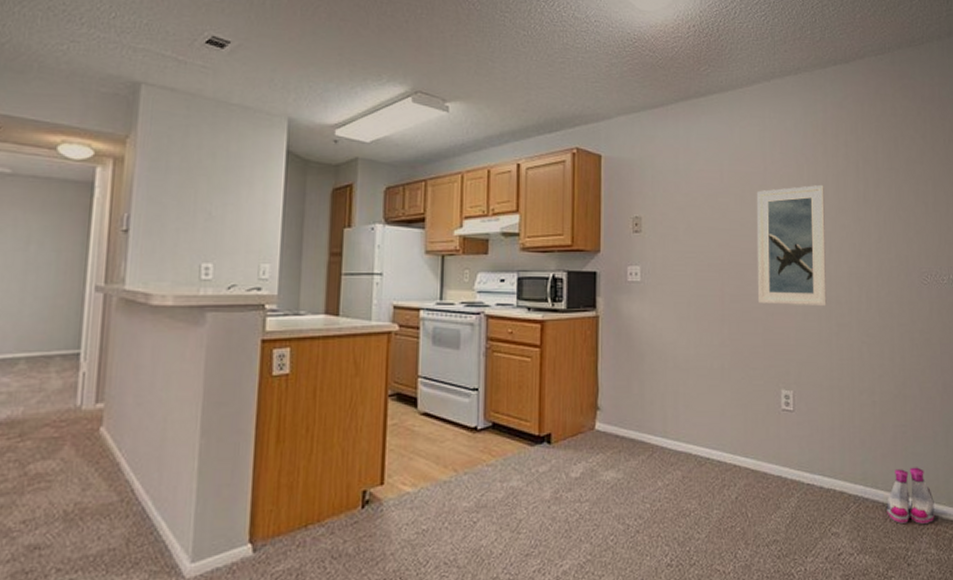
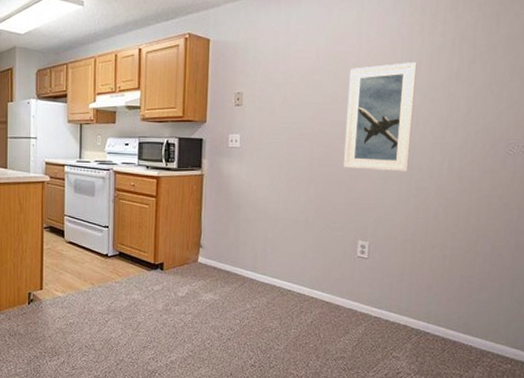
boots: present [886,467,936,524] -> none [445,311,492,358]

